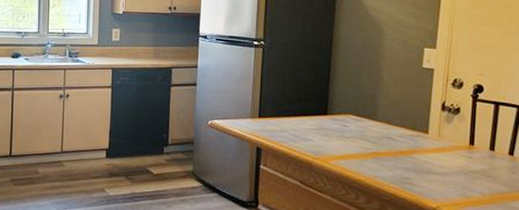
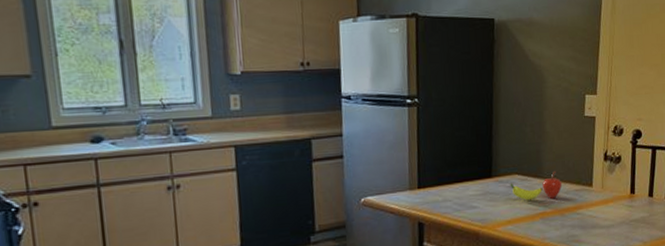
fruit: none [344,115,397,140] -> present [510,170,563,201]

